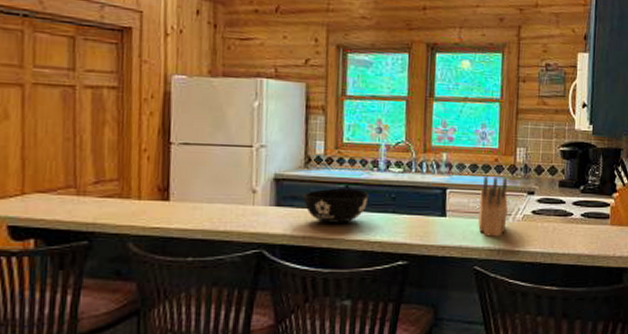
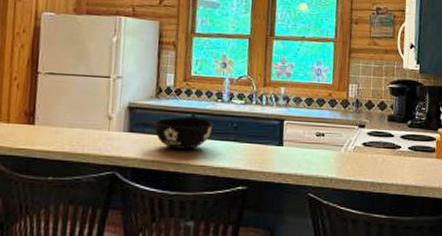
knife block: present [478,176,508,237] -> none [312,110,341,166]

